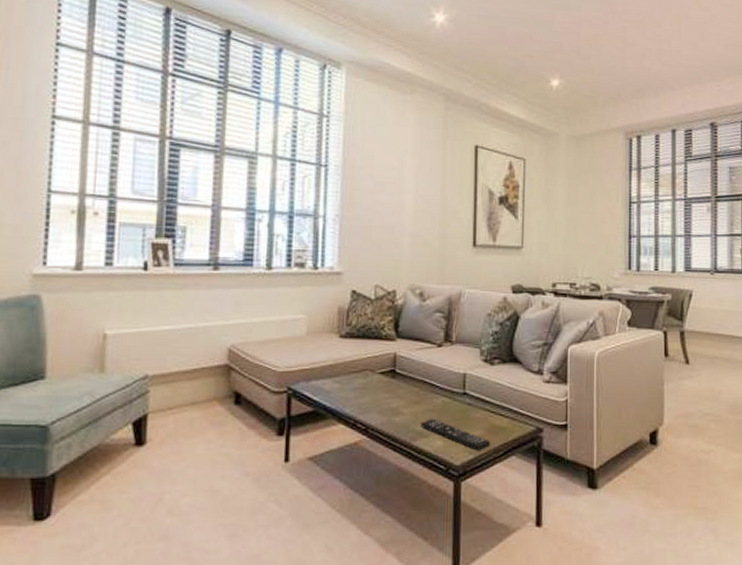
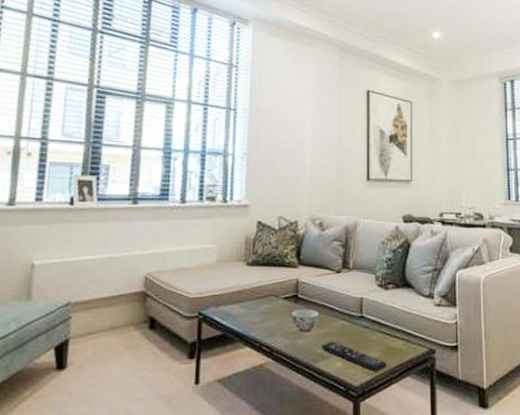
soup bowl: none [388,384,419,410] -> present [291,308,320,333]

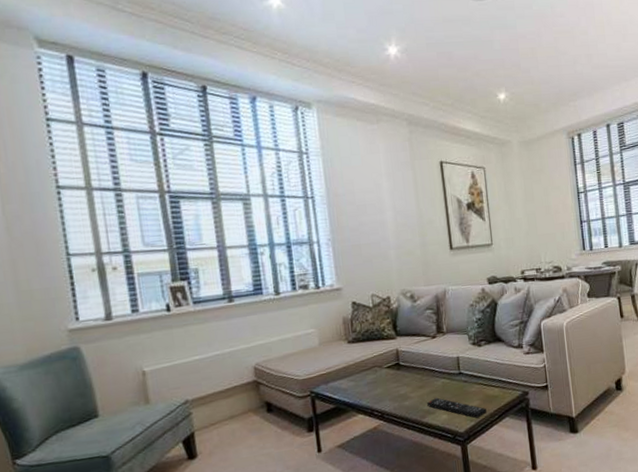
soup bowl: present [291,308,320,333] -> none [396,373,422,395]

